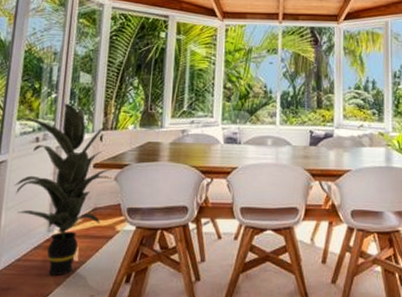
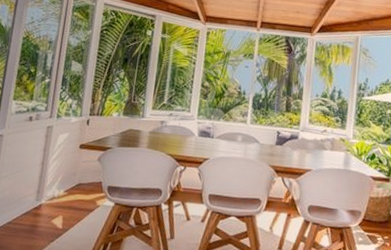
indoor plant: present [14,103,113,275] -> none [8,88,97,240]

